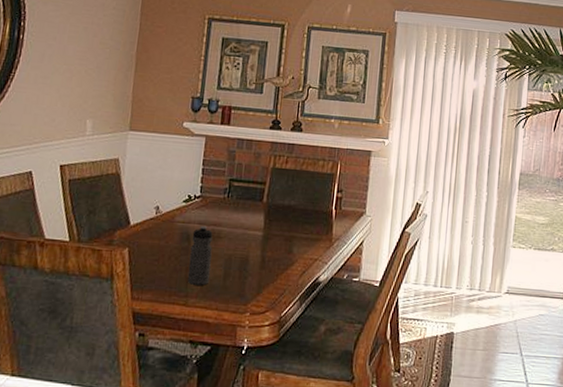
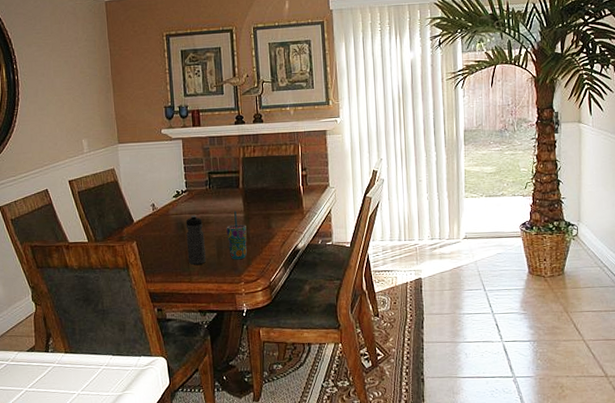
cup: none [238,227,264,286] -> present [226,211,247,260]

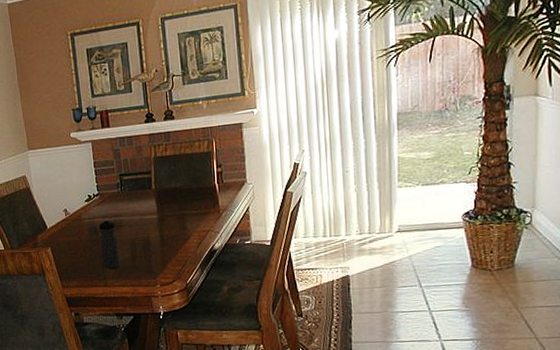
cup: present [226,211,247,260] -> none [140,212,162,263]

